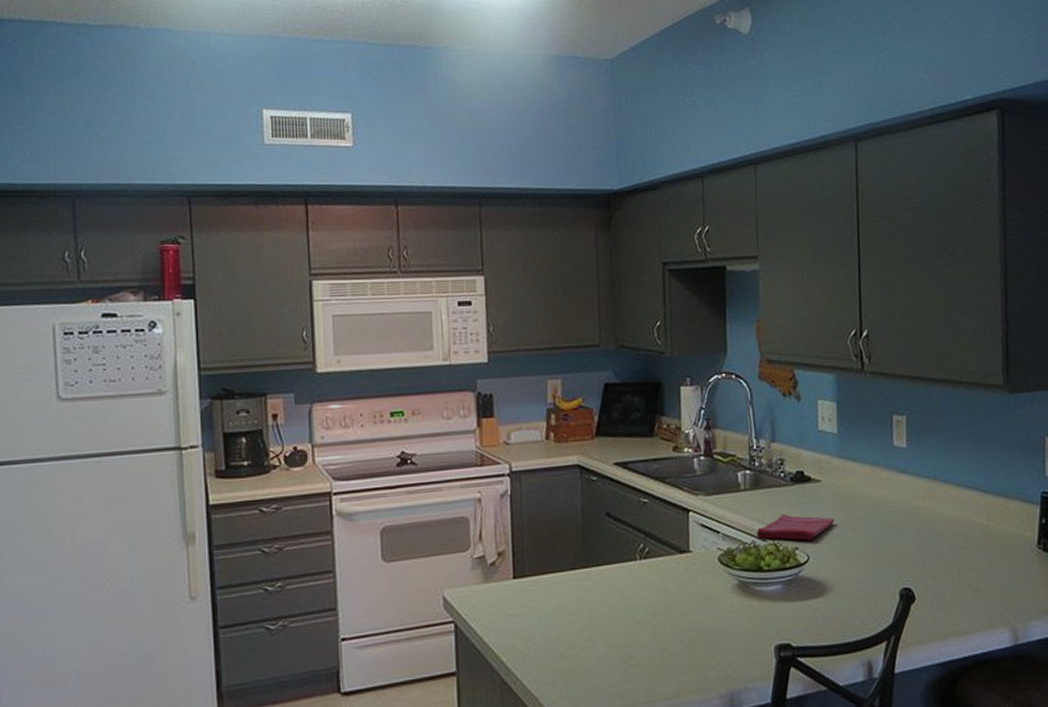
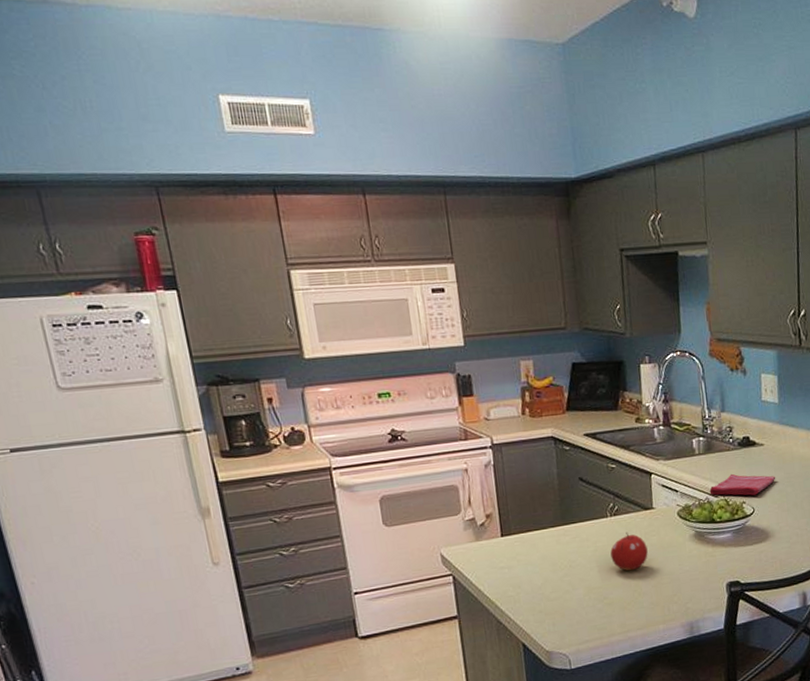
fruit: none [638,578,682,626] -> present [610,532,648,571]

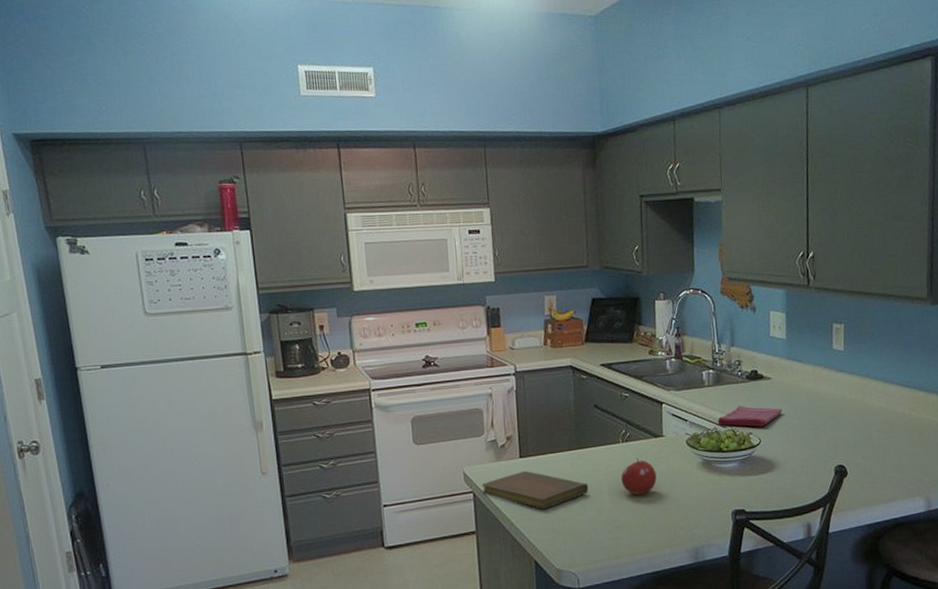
notebook: none [461,549,577,590] -> present [481,470,589,509]

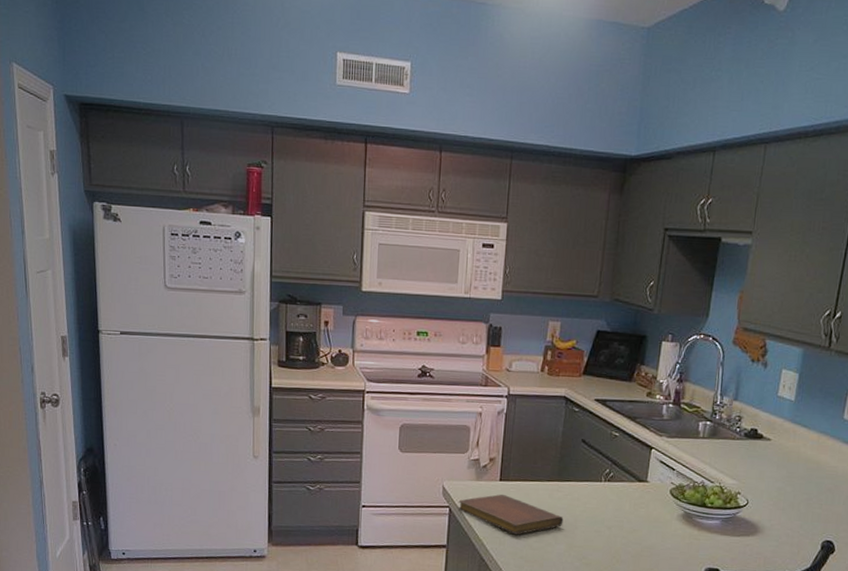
fruit: present [621,458,657,496] -> none [597,499,634,537]
dish towel: present [717,405,783,427] -> none [706,462,777,488]

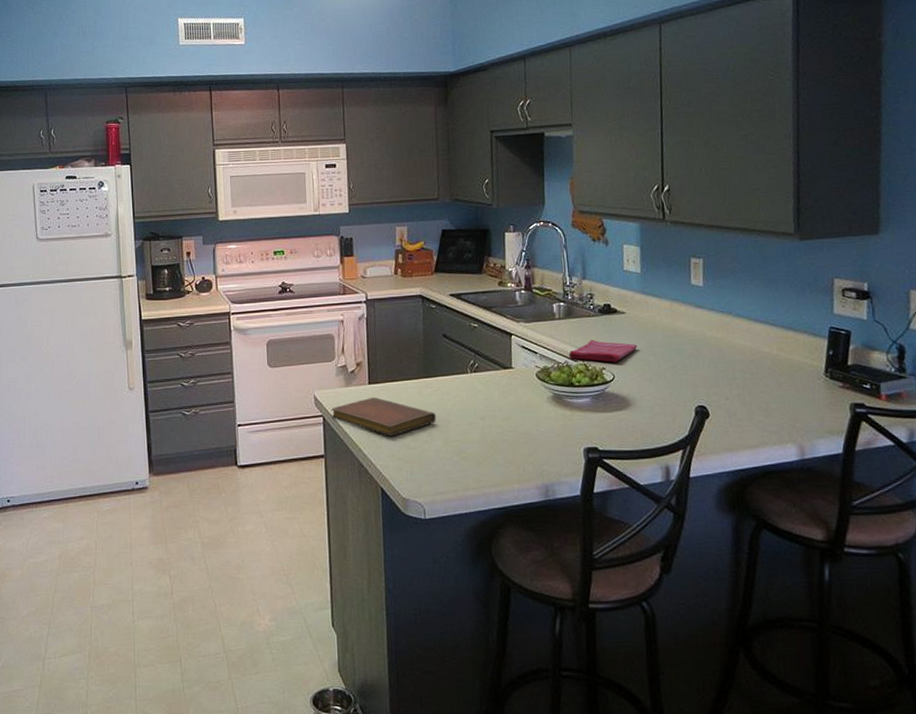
dish towel: none [706,462,777,488] -> present [569,339,638,362]

